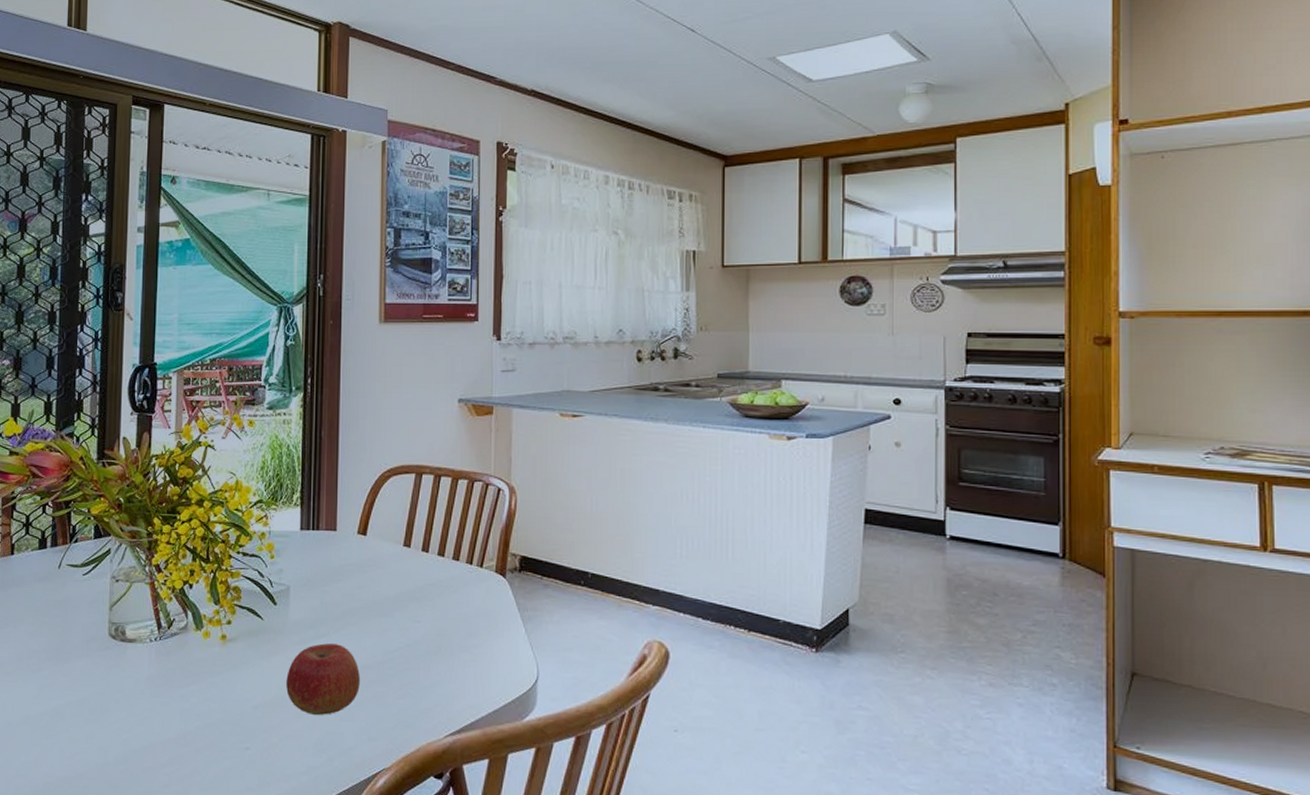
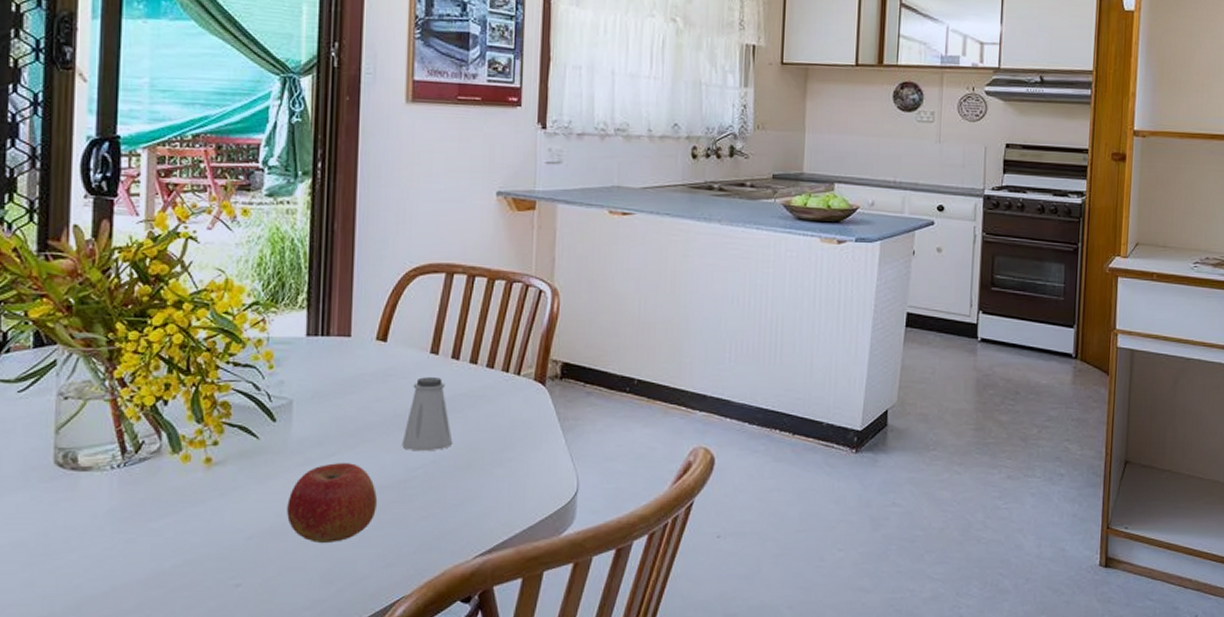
saltshaker: none [380,568,424,636] -> present [402,377,453,452]

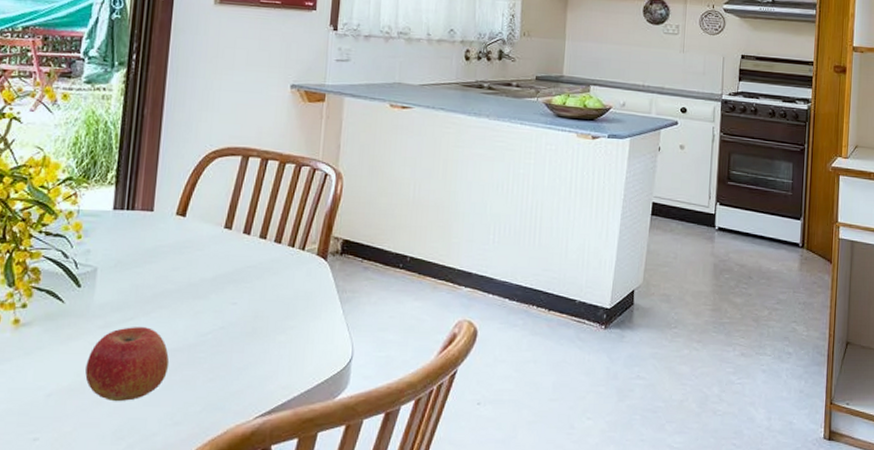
saltshaker: present [402,377,453,452] -> none [194,250,241,318]

